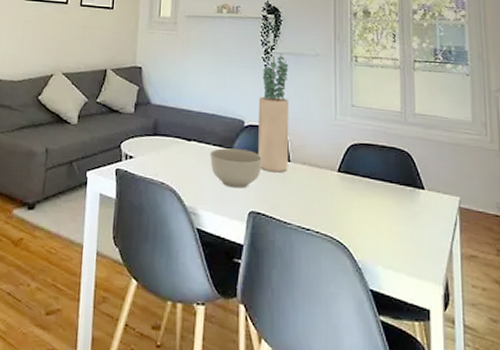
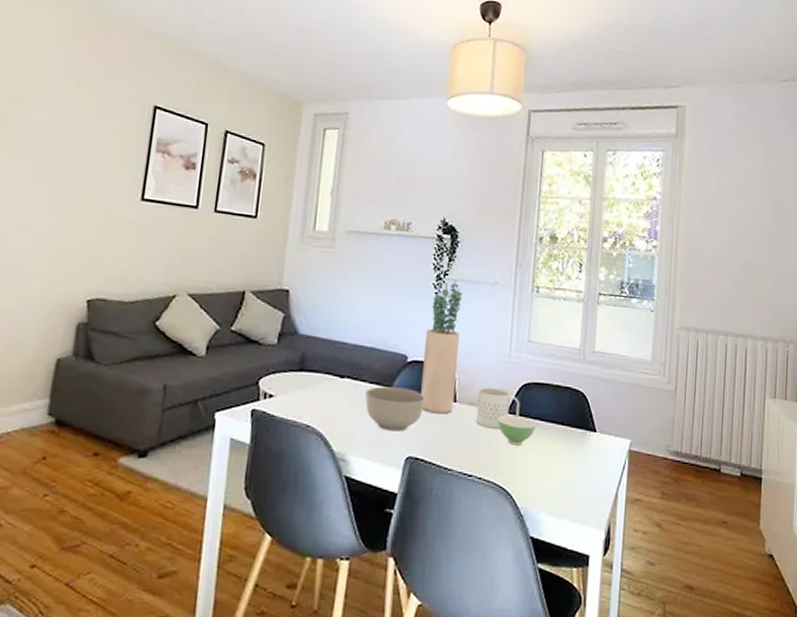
mug: none [309,147,349,186] -> present [476,386,520,429]
bowl: none [329,174,367,202] -> present [497,415,537,446]

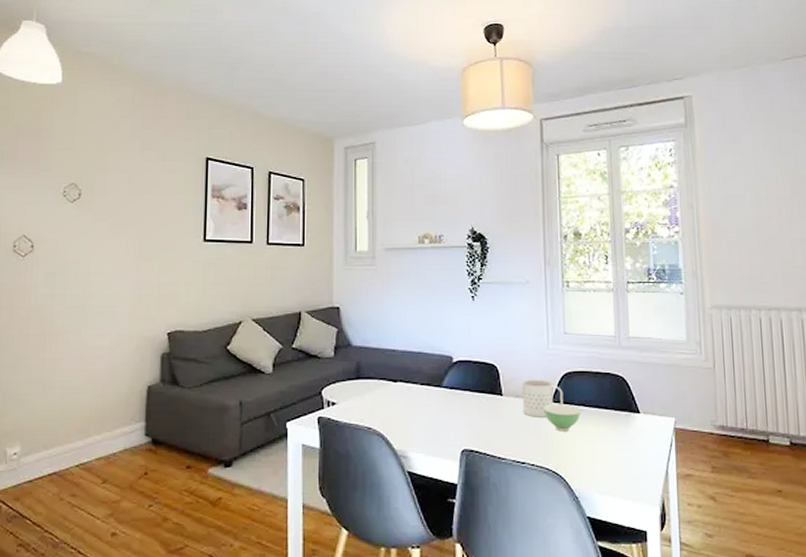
bowl: present [365,386,426,432] -> none [418,386,474,427]
vase: present [421,280,463,414] -> none [466,283,501,408]

